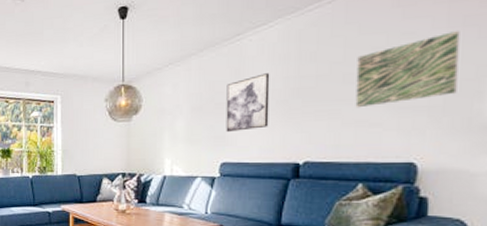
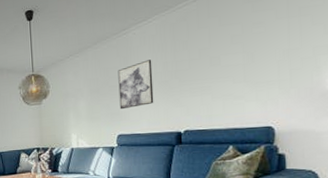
wall art: present [355,30,460,108] -> none [220,19,300,85]

